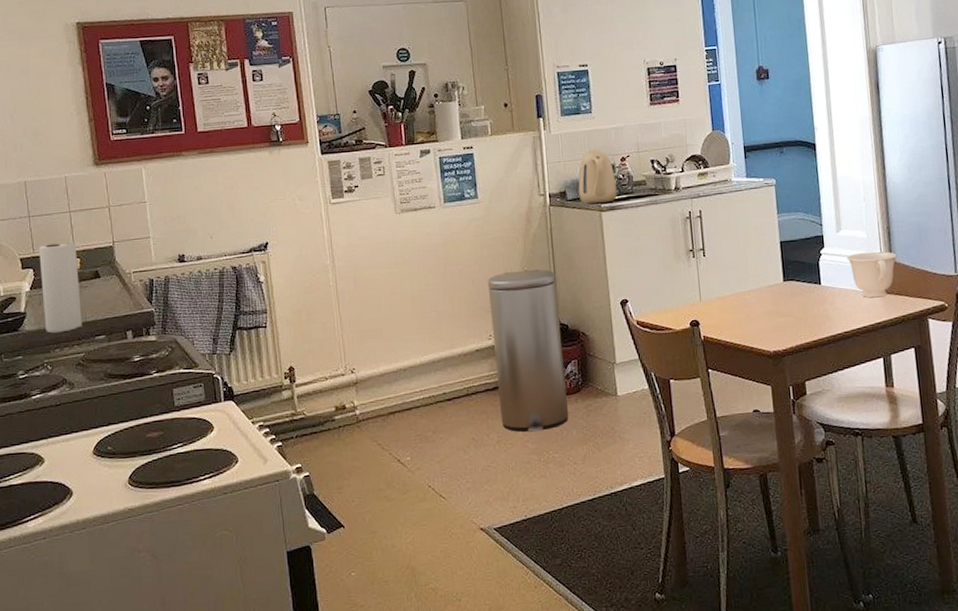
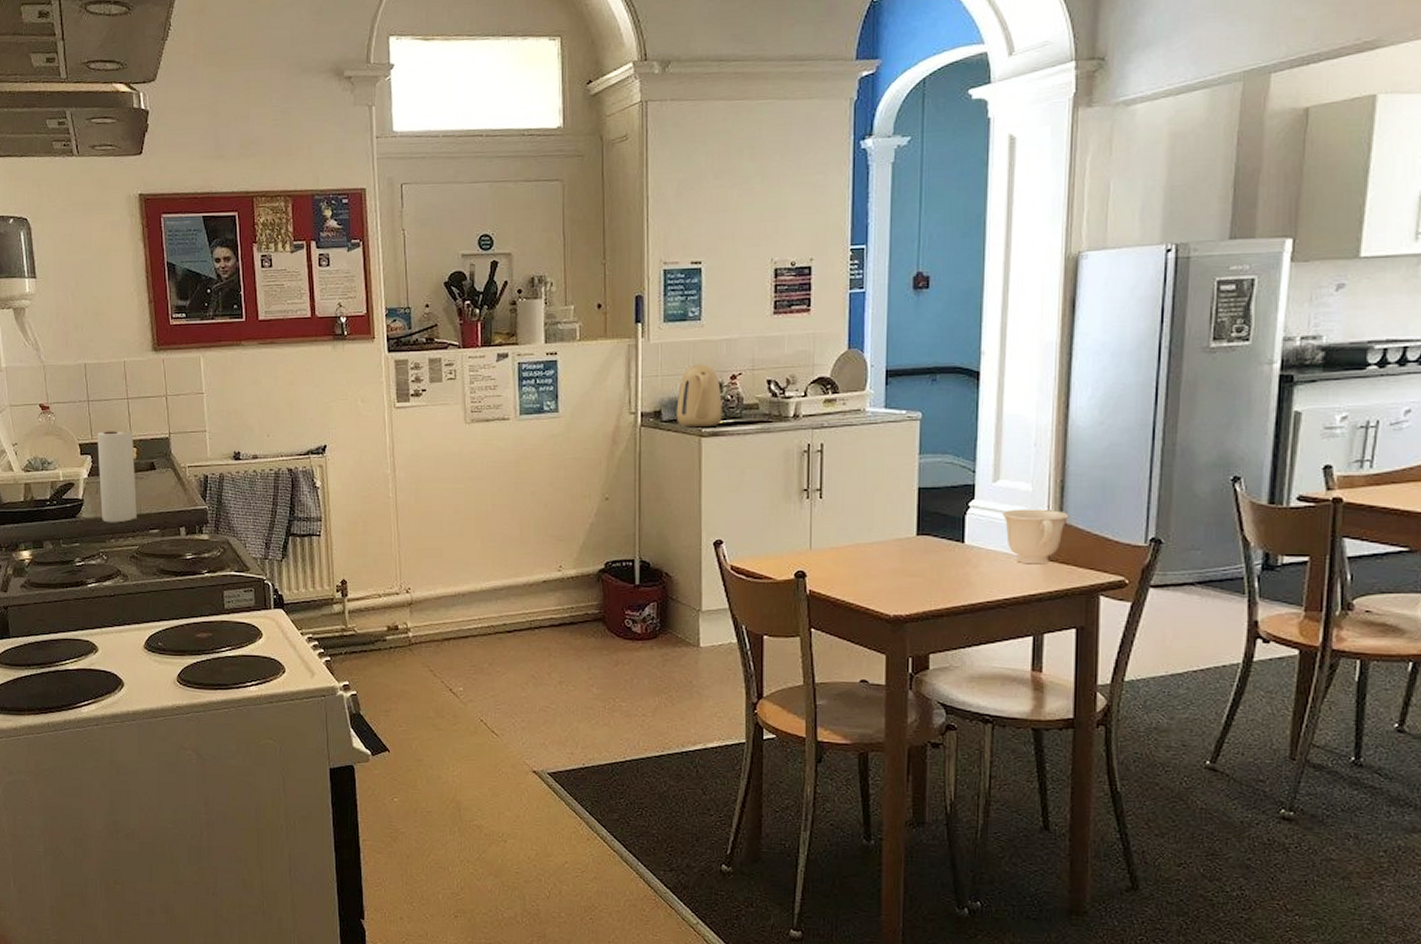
pedal bin: present [487,269,569,432] -> none [561,497,642,676]

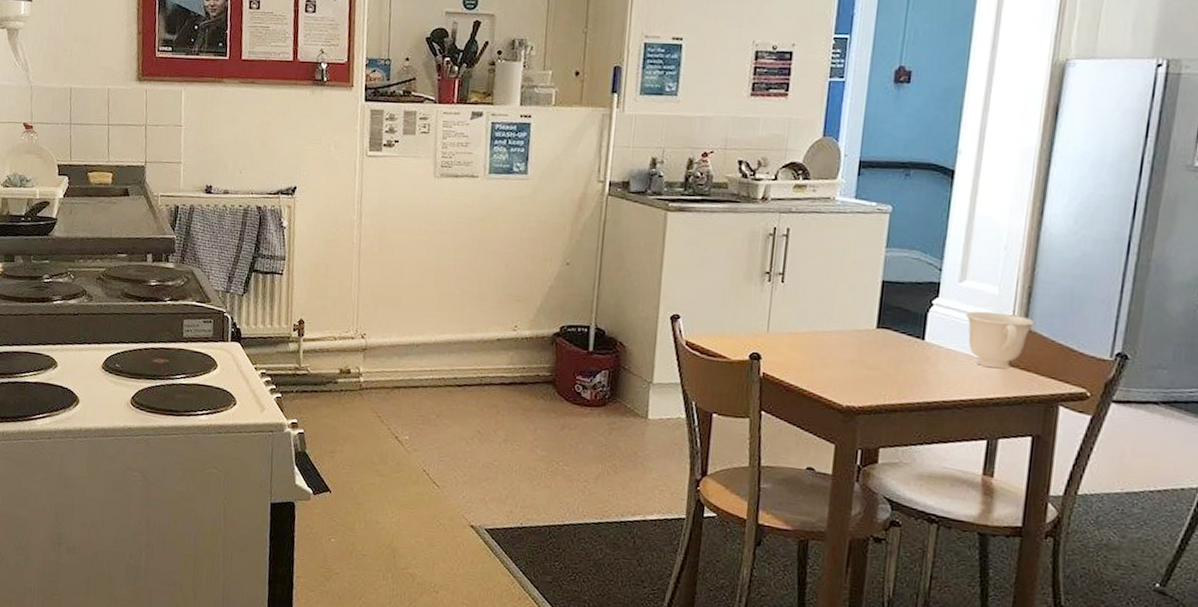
paper towel roll: present [97,431,137,523] -> none [73,154,111,245]
kettle: present [676,364,722,428] -> none [644,139,692,203]

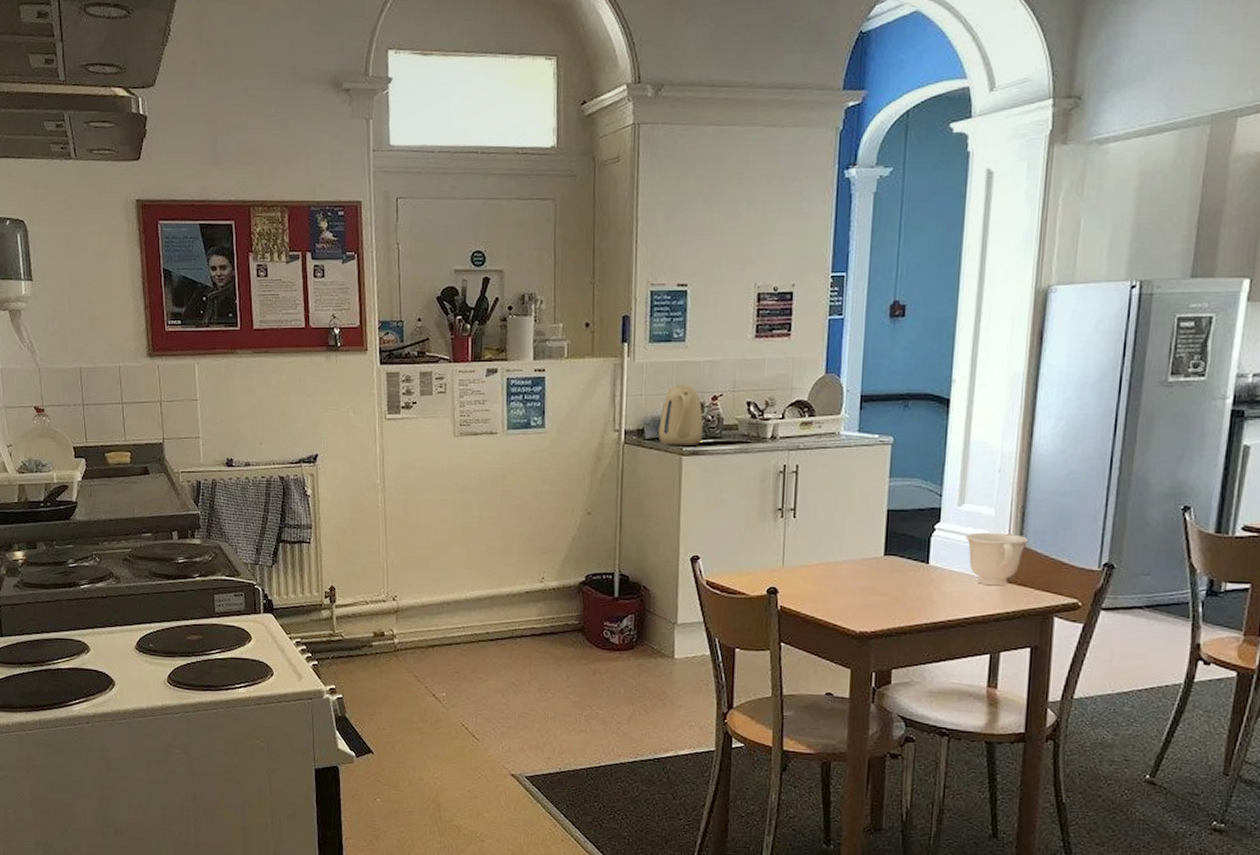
kettle: none [644,139,692,203] -> present [658,384,703,447]

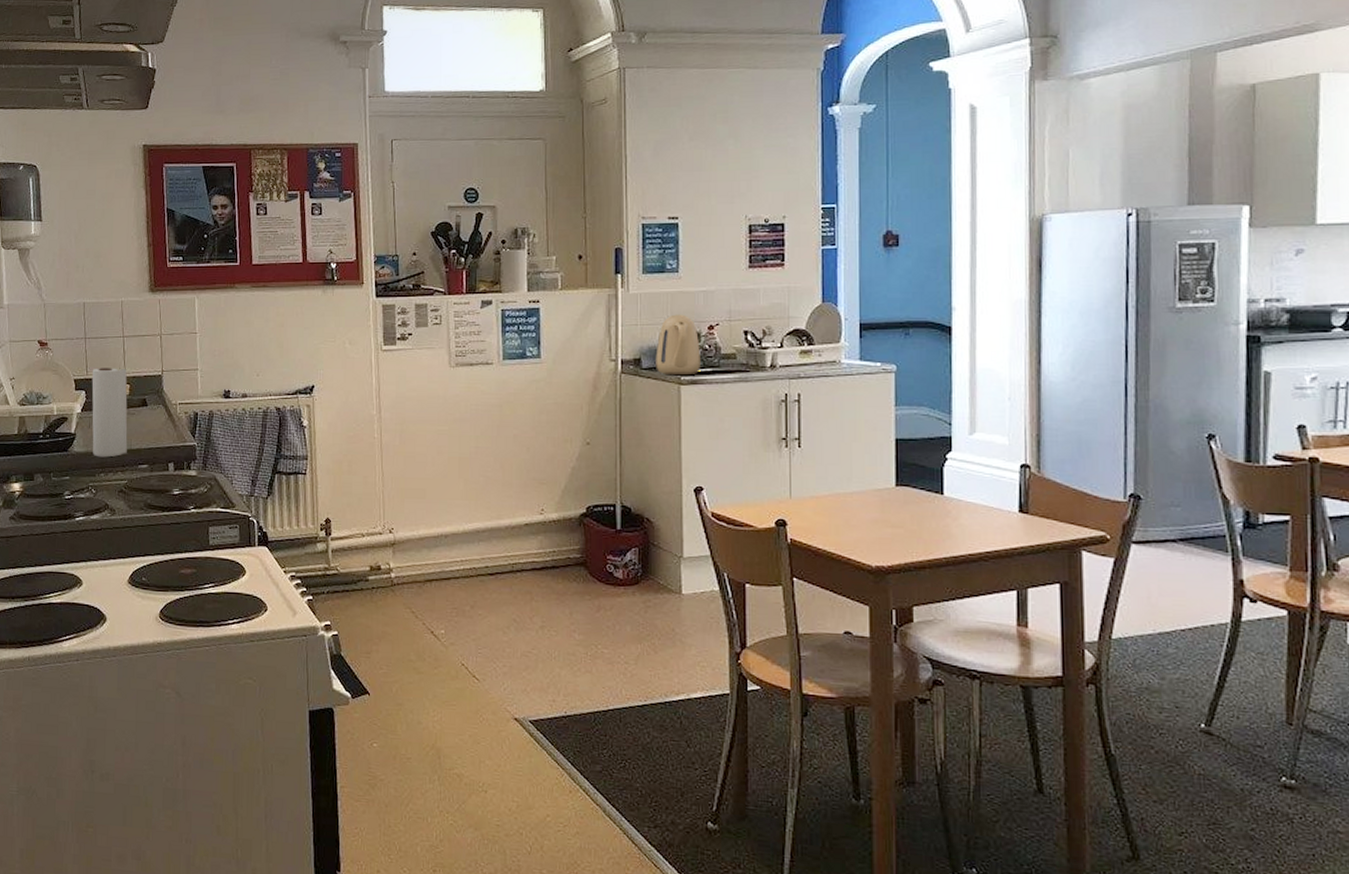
paper towel roll: none [91,435,130,526] -> present [92,368,128,458]
teacup: present [965,532,1029,586] -> none [980,462,1047,518]

